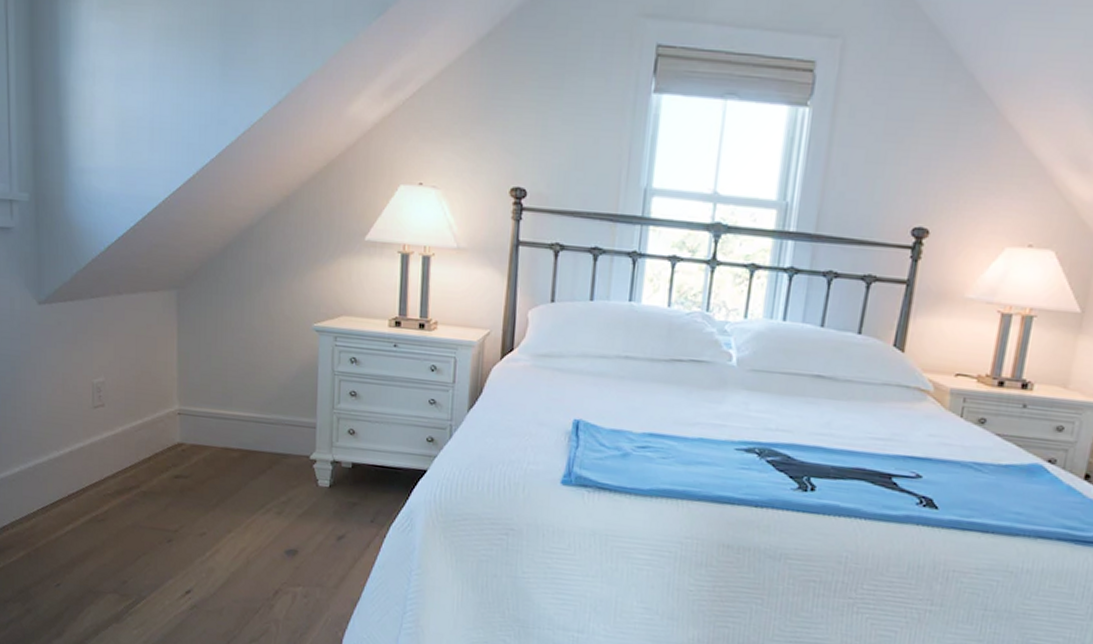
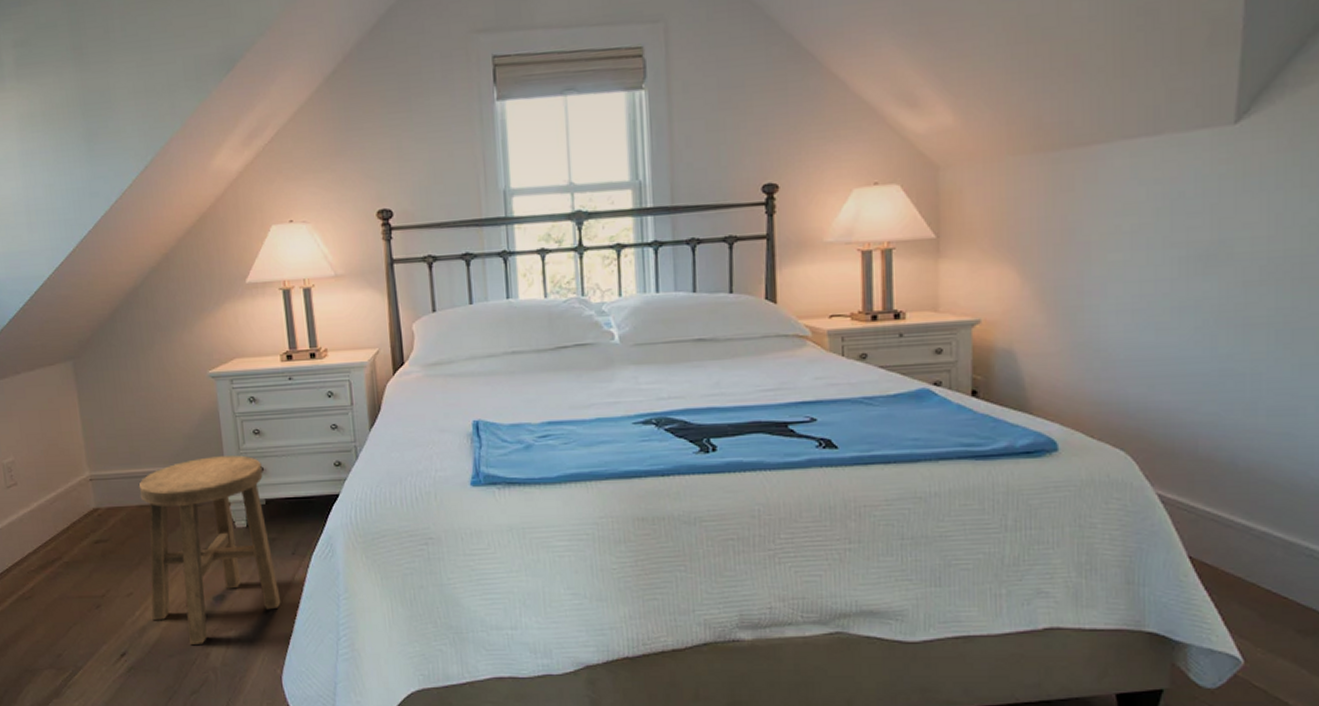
stool: none [222,410,354,595] -> present [138,455,281,646]

